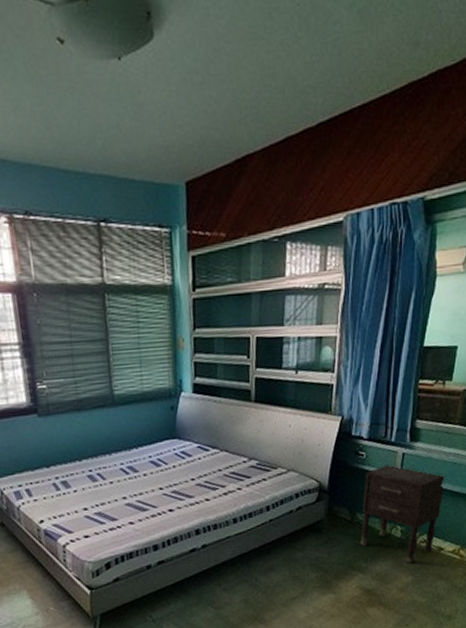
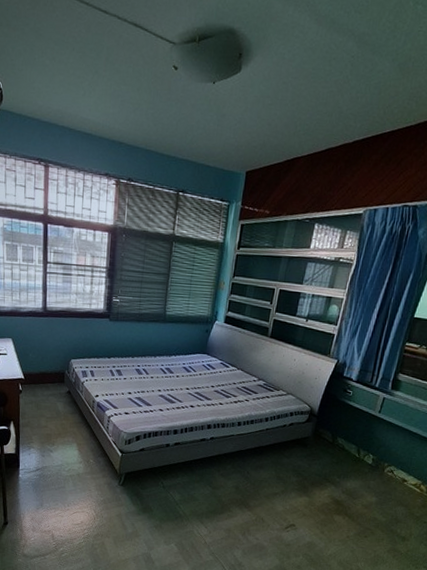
nightstand: present [360,464,446,564] -> none [336,404,418,487]

